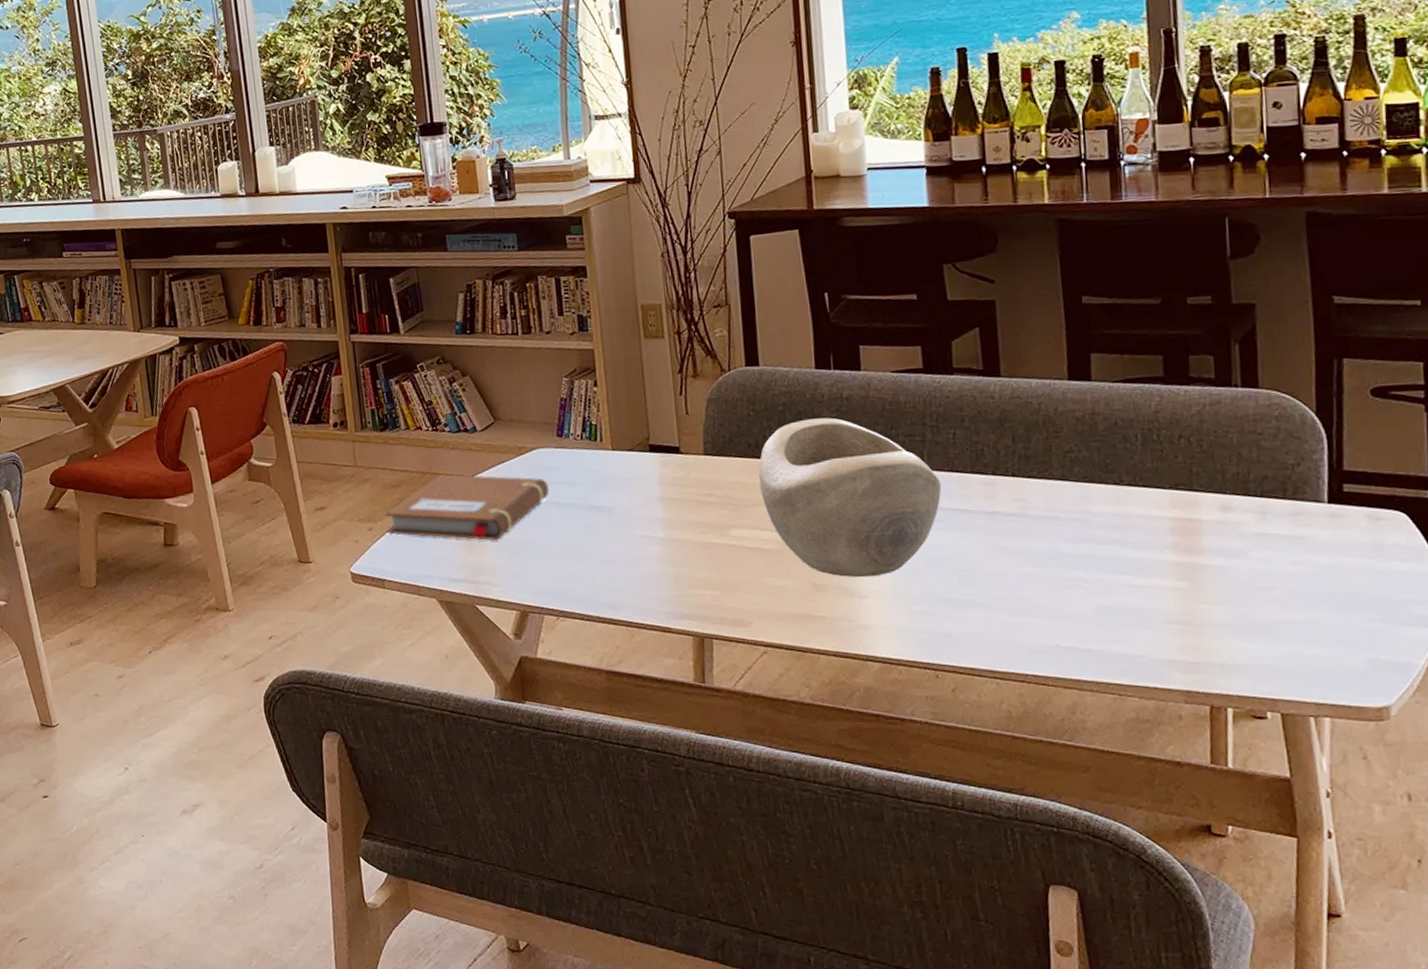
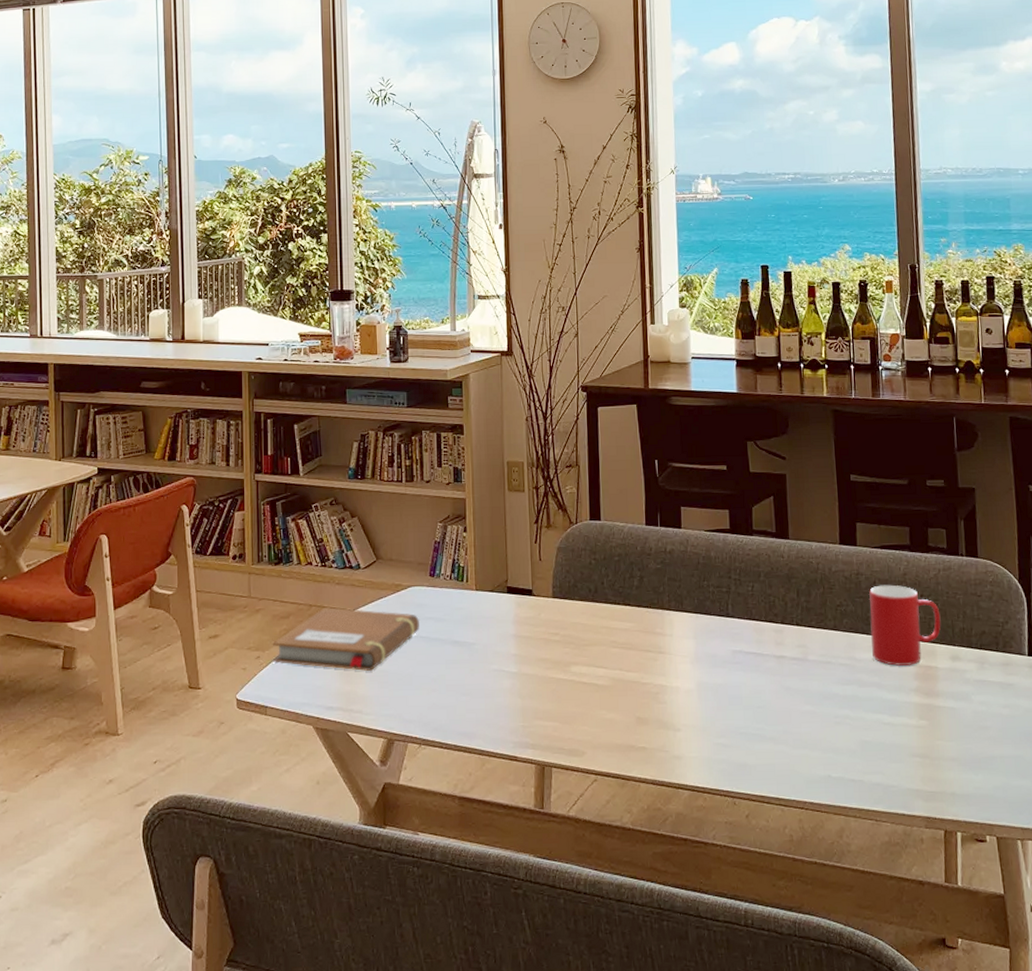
decorative bowl: present [758,417,942,578] -> none [596,568,742,713]
cup: none [1107,425,1207,519] -> present [868,585,941,666]

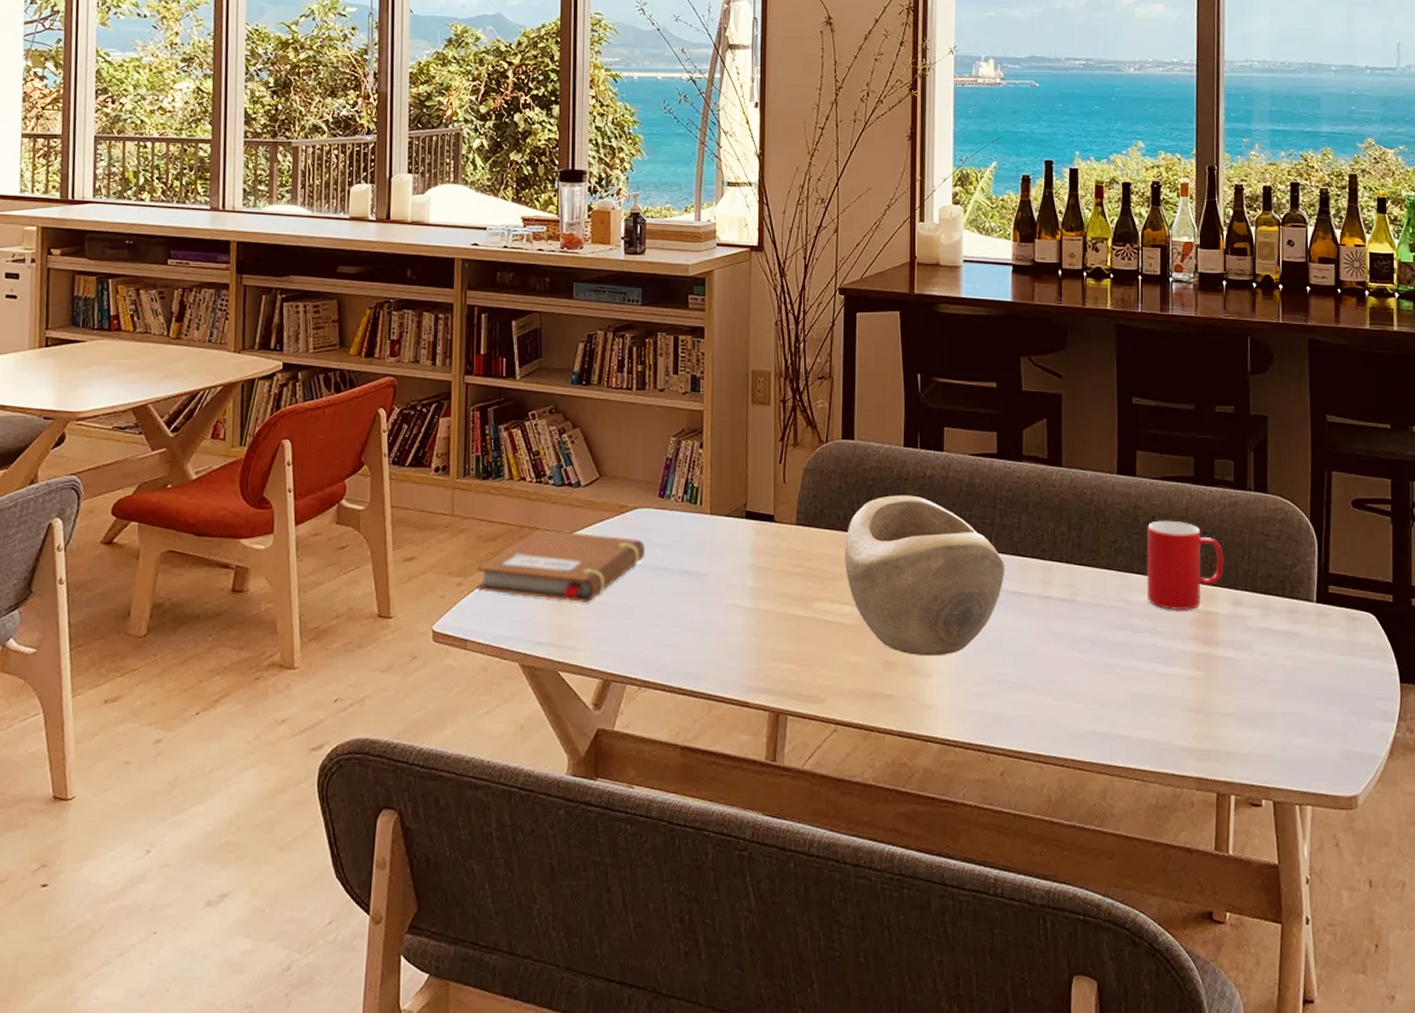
decorative bowl: none [596,568,742,713] -> present [845,495,1006,657]

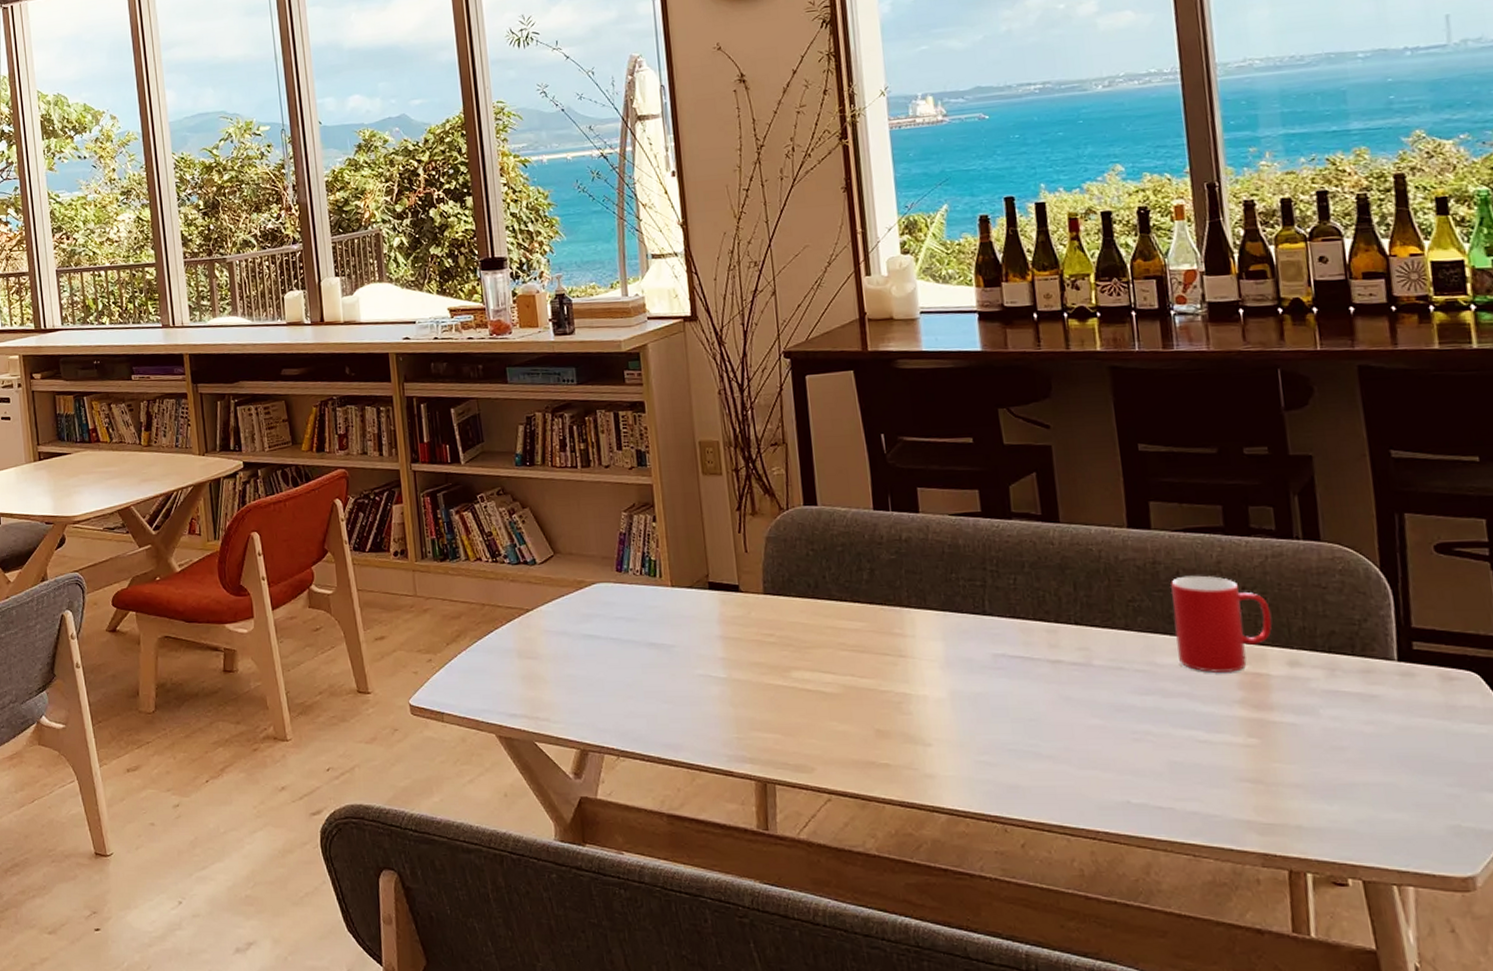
notebook: present [477,529,645,602] -> none [445,606,609,675]
decorative bowl: present [845,495,1006,657] -> none [818,559,1004,725]

